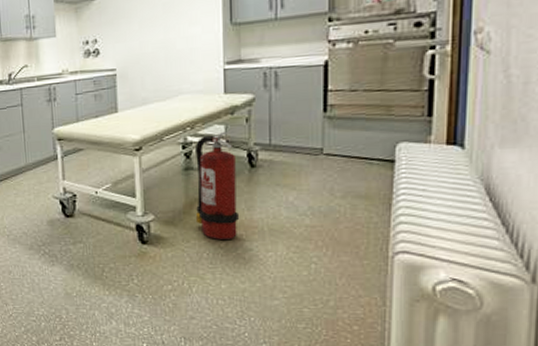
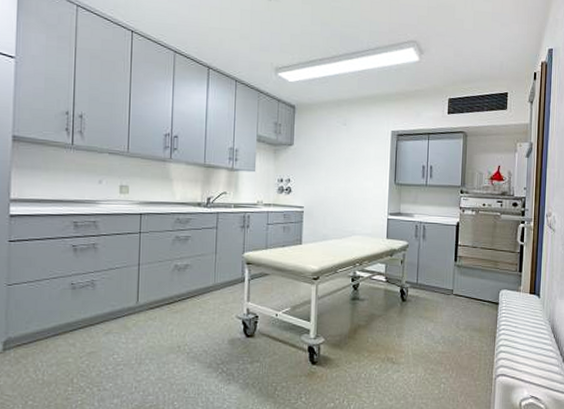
fire extinguisher: present [194,131,239,240] -> none [357,269,392,362]

